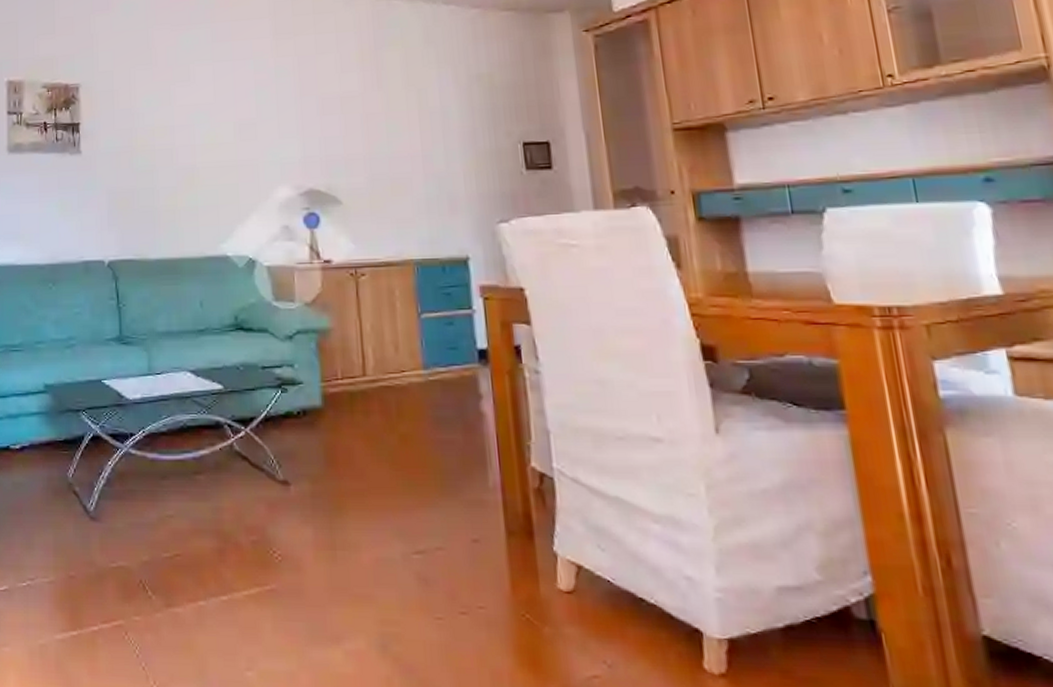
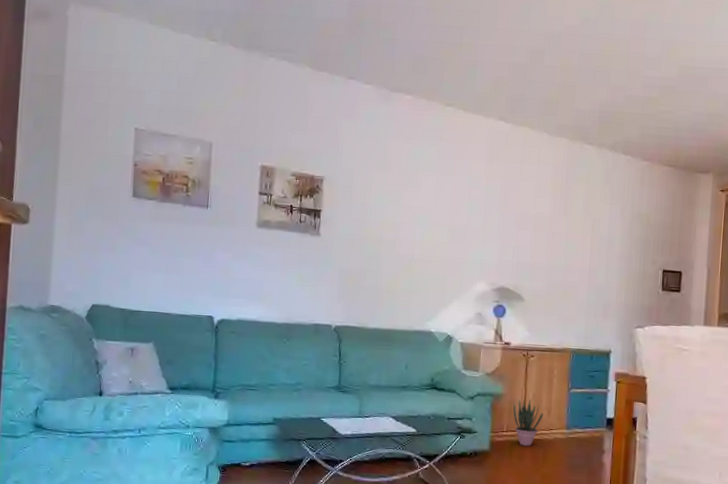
potted plant: none [345,333,389,397] -> present [513,400,544,446]

